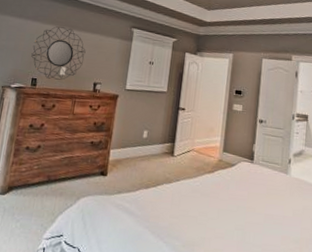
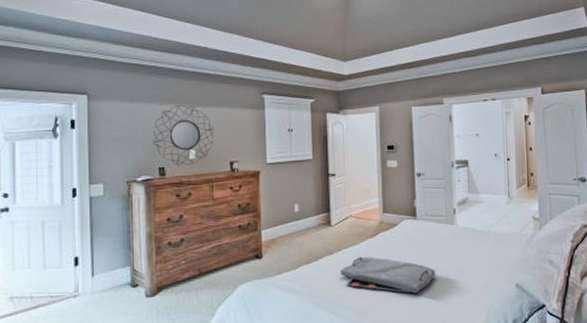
serving tray: none [175,190,265,235] -> present [339,256,436,294]

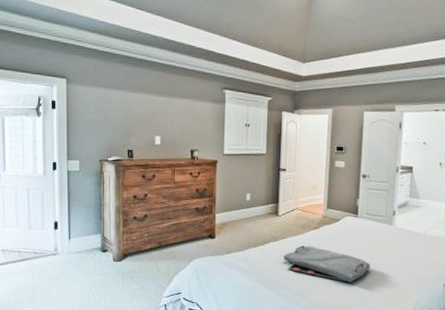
home mirror: present [152,105,214,165] -> none [123,94,178,150]

